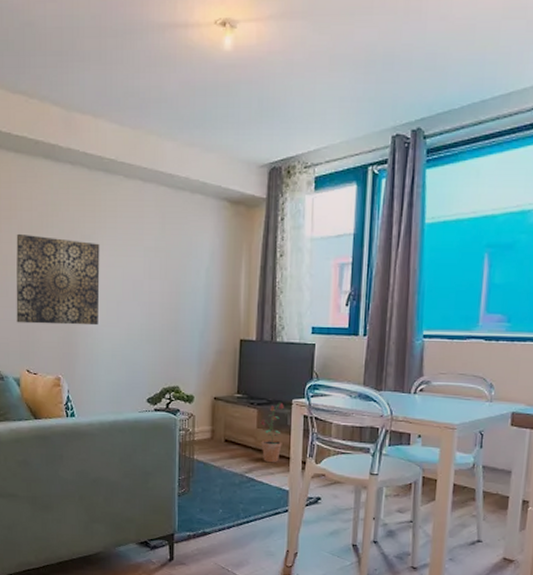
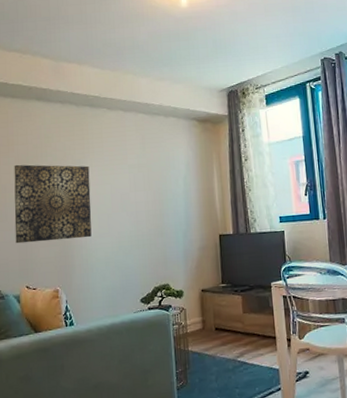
potted plant: present [260,402,284,463] -> none [245,286,268,345]

